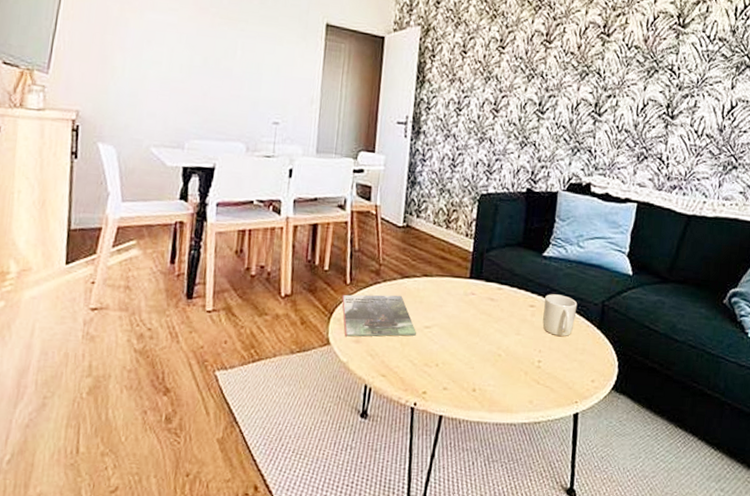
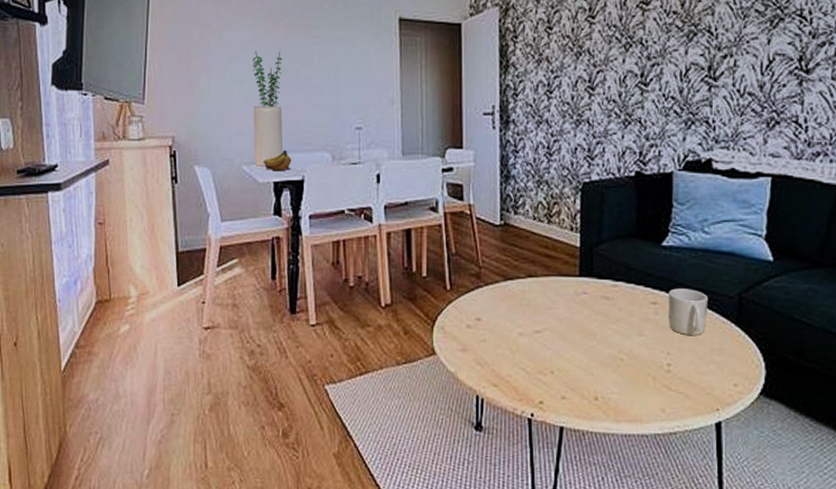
vase: none [165,36,205,152] -> present [253,51,283,168]
fruit: none [174,136,204,157] -> present [263,149,292,172]
magazine: present [341,294,417,337] -> none [443,298,527,346]

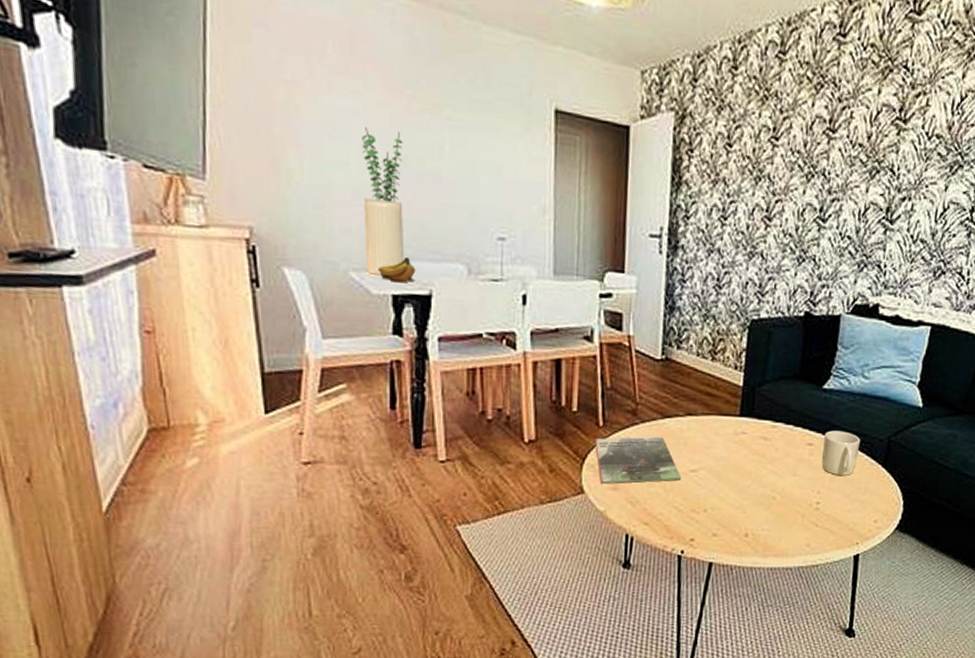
magazine: none [443,298,527,346] -> present [594,436,682,484]

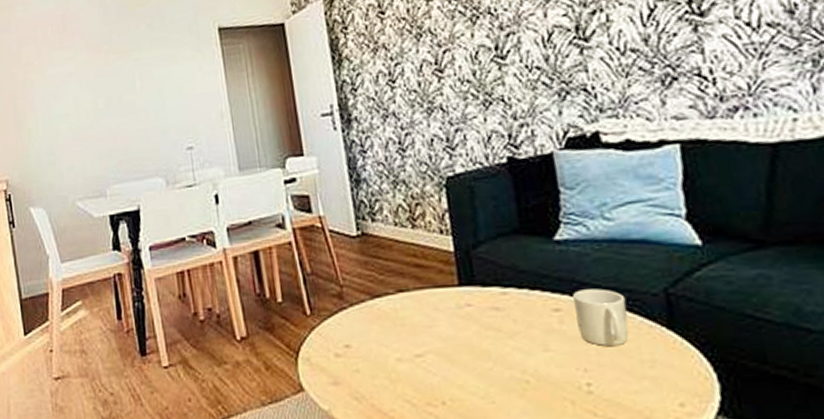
vase: present [362,128,405,277] -> none [76,80,116,202]
fruit: present [378,256,416,283] -> none [96,180,125,204]
magazine: present [594,436,682,484] -> none [304,320,408,379]

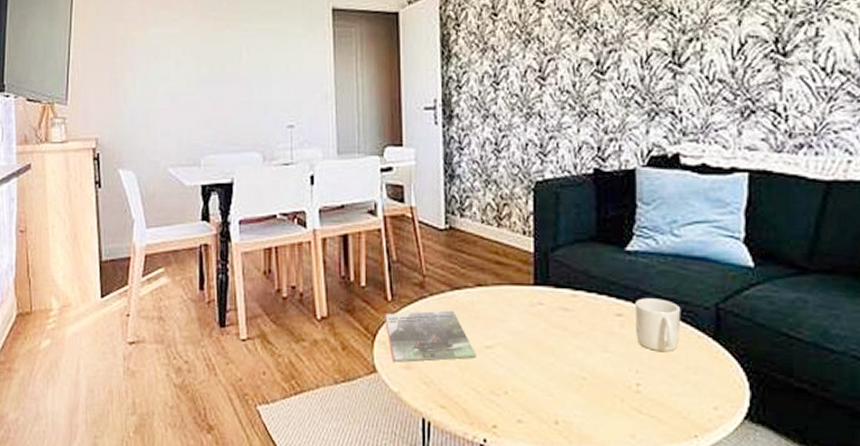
magazine: none [304,320,408,379] -> present [384,310,477,362]

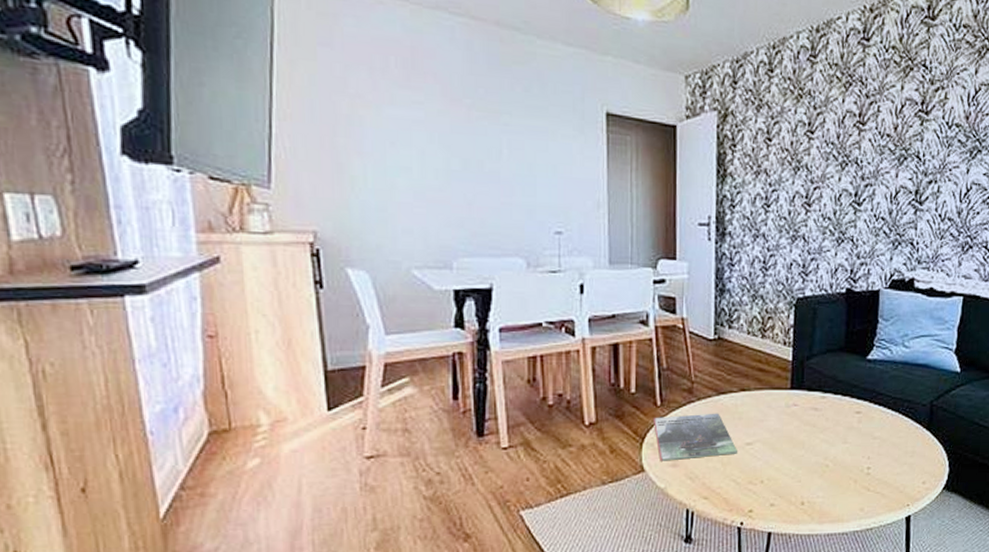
mug: present [635,298,681,352] -> none [870,398,905,441]

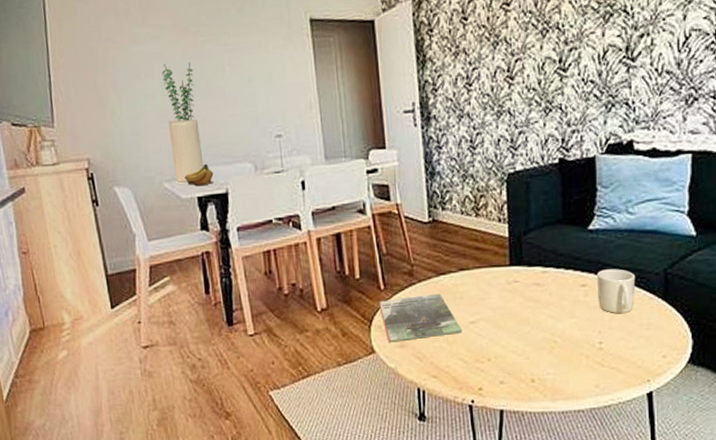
vase: none [423,135,466,273] -> present [162,62,204,184]
fruit: none [440,253,477,278] -> present [184,163,214,186]
mug: none [870,398,905,441] -> present [597,269,636,314]

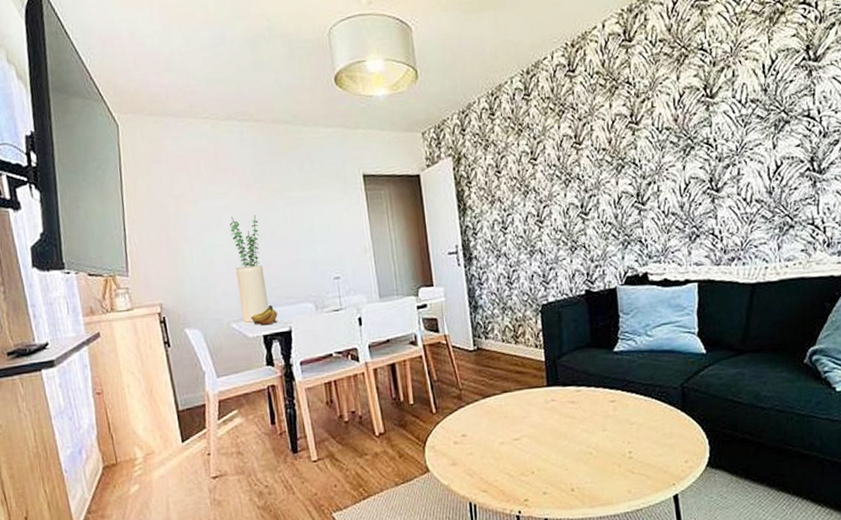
magazine: present [378,293,463,343] -> none [431,414,508,462]
mug: present [597,269,636,314] -> none [624,385,658,425]

